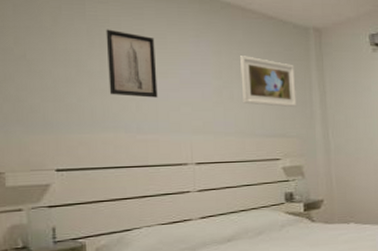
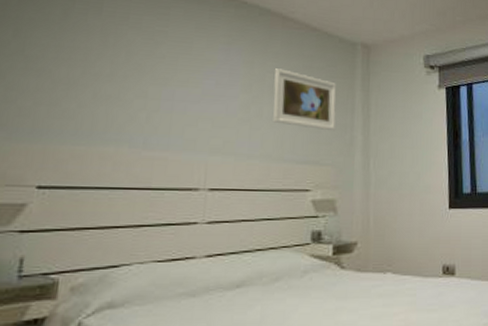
wall art: present [105,29,158,98] -> none [116,28,179,109]

